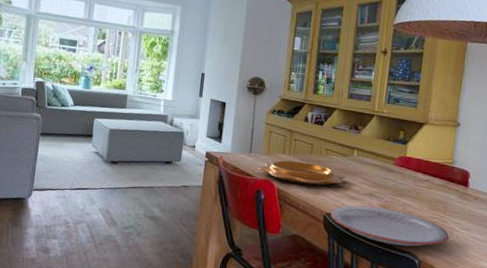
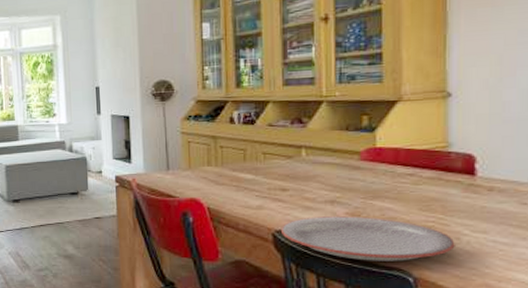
decorative bowl: present [258,160,346,186] -> none [180,172,295,199]

